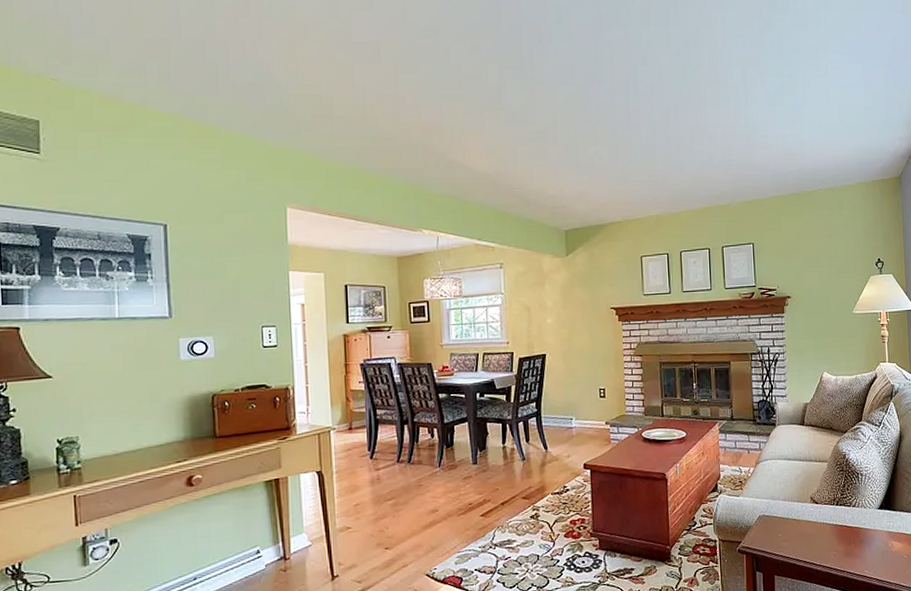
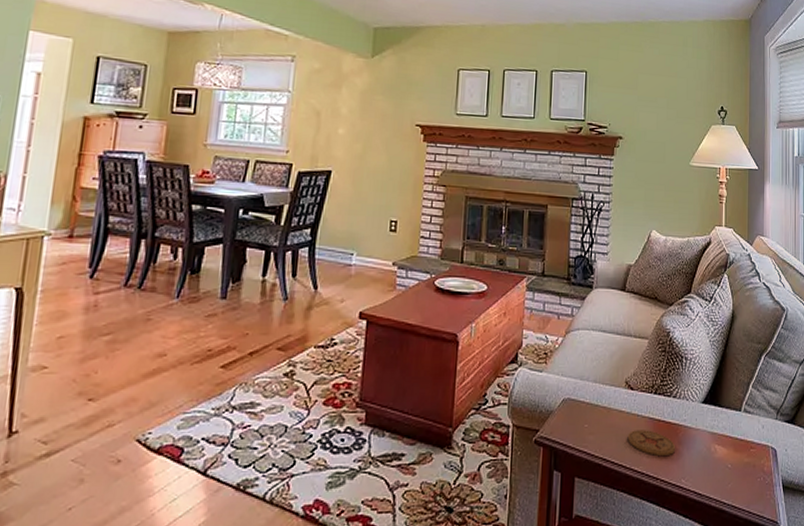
coaster: none [816,534,857,554] -> present [627,430,675,457]

